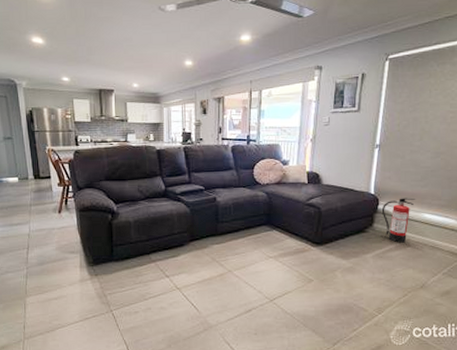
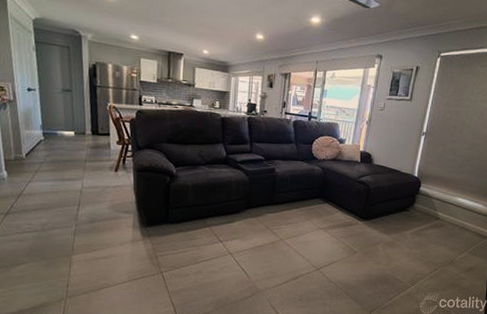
fire extinguisher: present [381,198,416,243] -> none [422,182,452,223]

